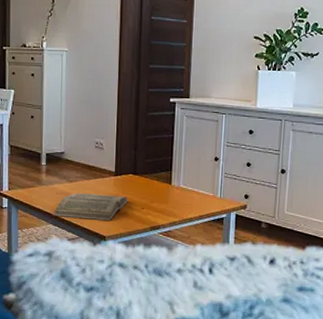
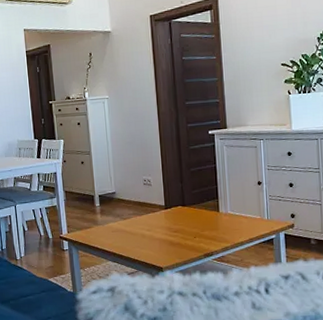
book: present [53,192,128,221] -> none [111,227,180,253]

